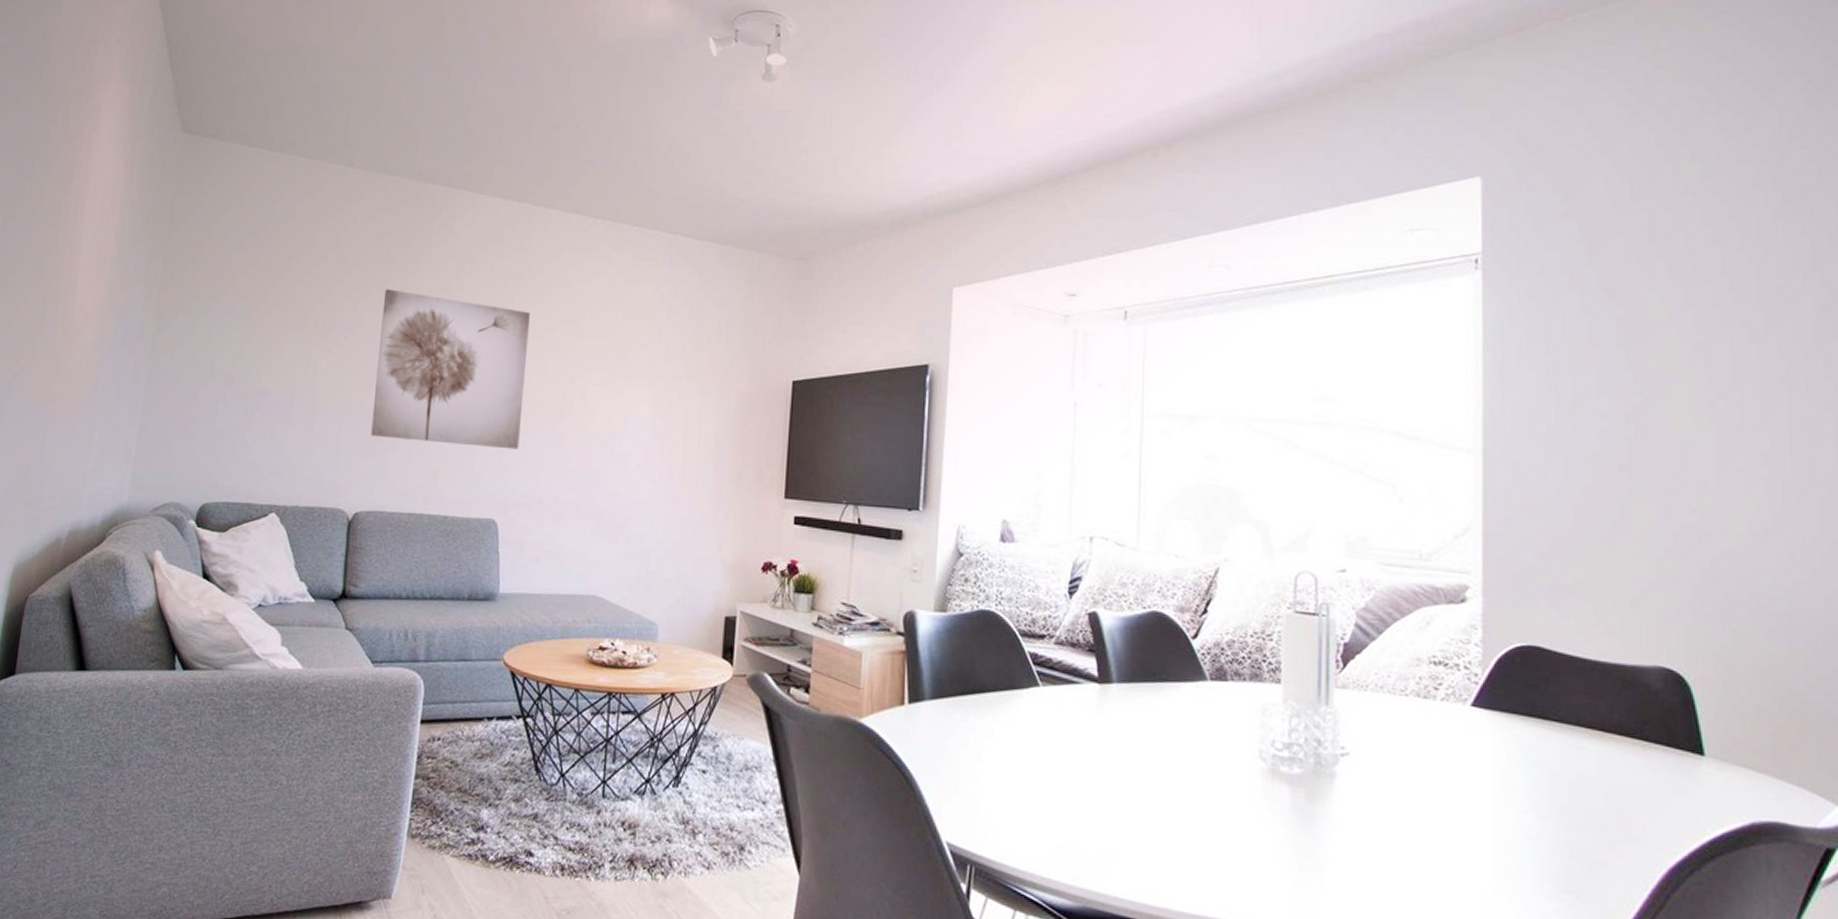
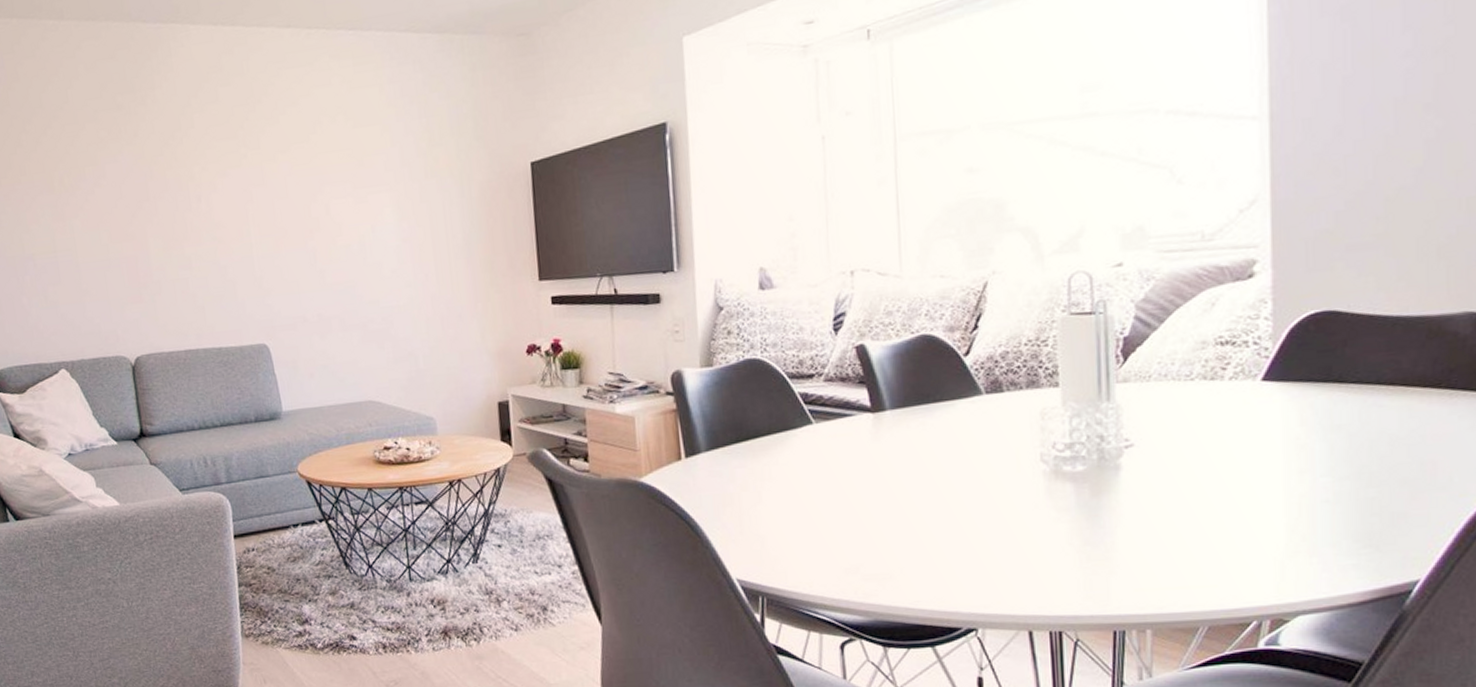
wall art: present [371,289,530,450] -> none [120,136,276,283]

